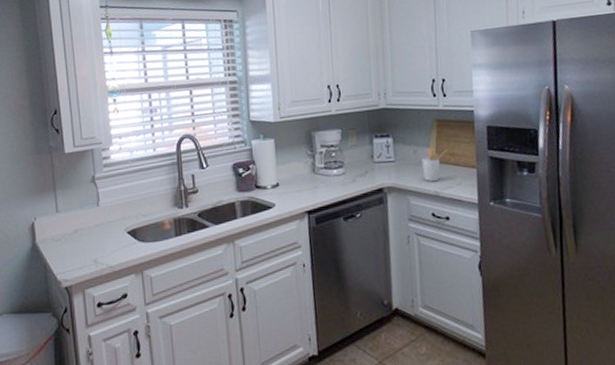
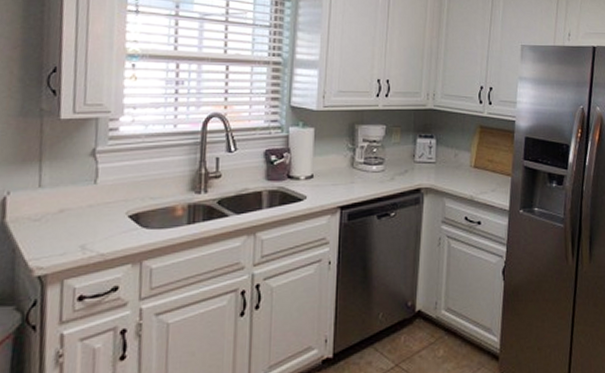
utensil holder: present [421,147,447,182] -> none [461,152,486,186]

